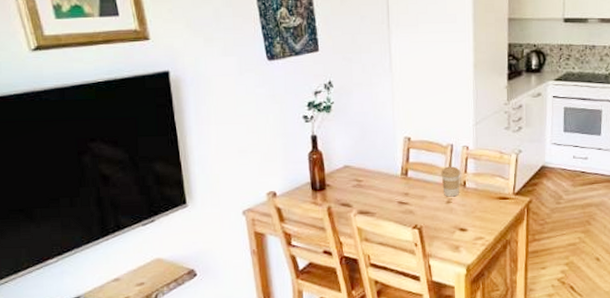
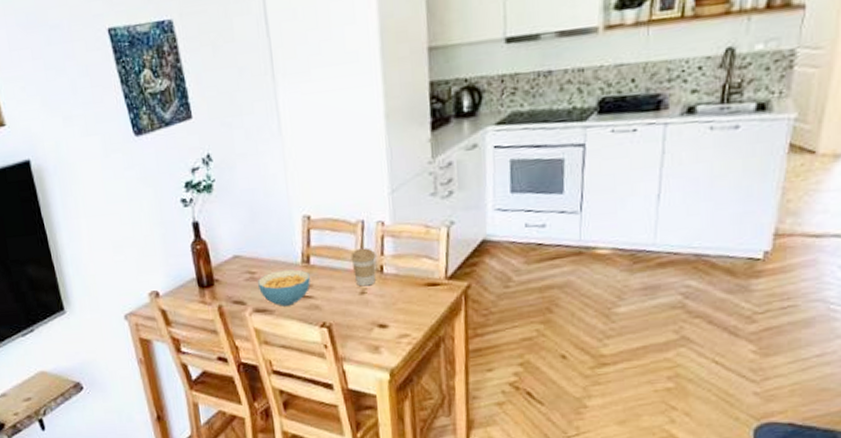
cereal bowl: none [362,180,407,210] -> present [257,269,311,307]

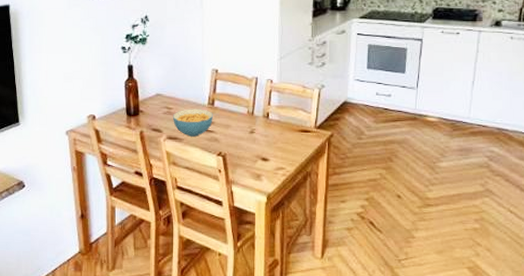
coffee cup: present [351,248,377,287] -> none [245,98,265,127]

